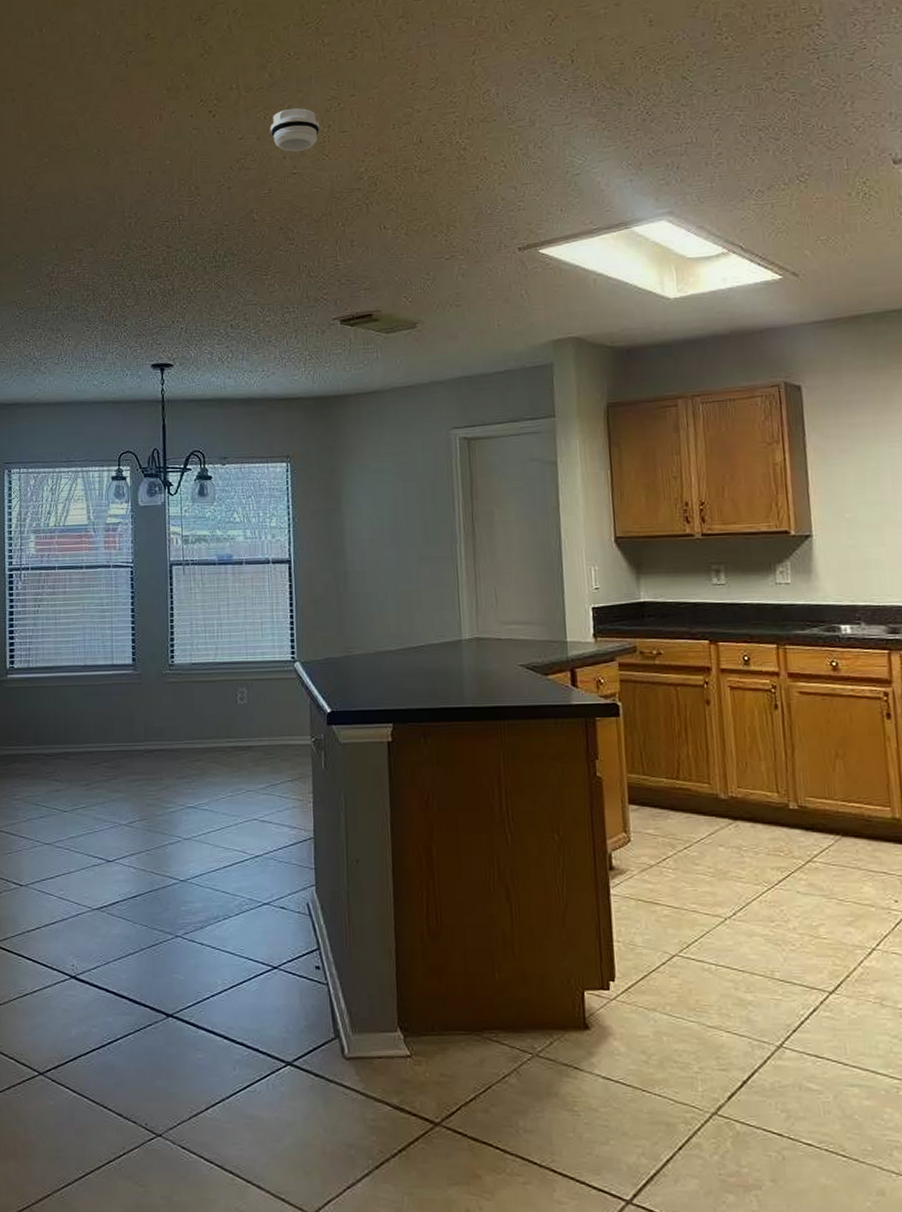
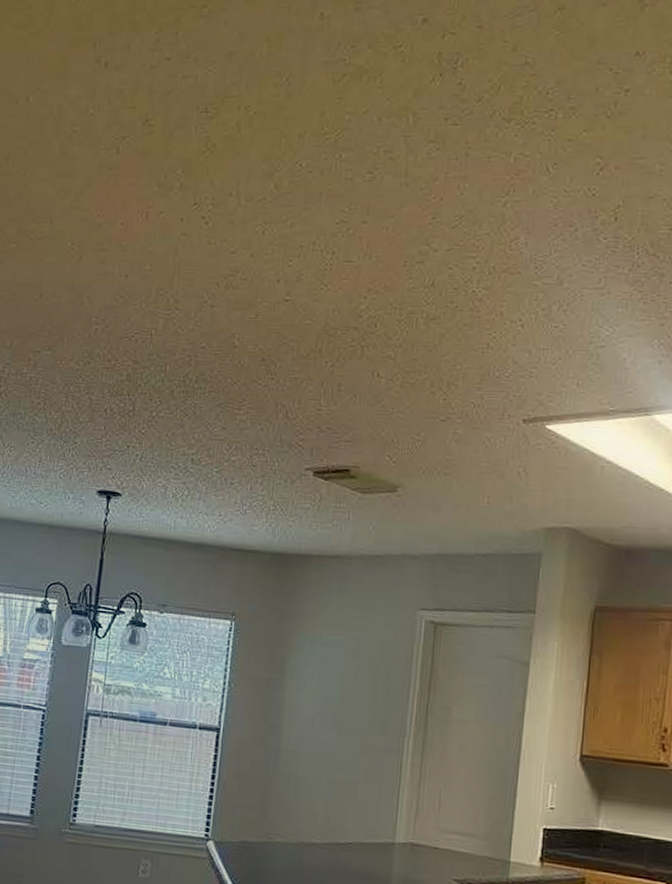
smoke detector: present [270,108,320,152] -> none [266,227,324,276]

